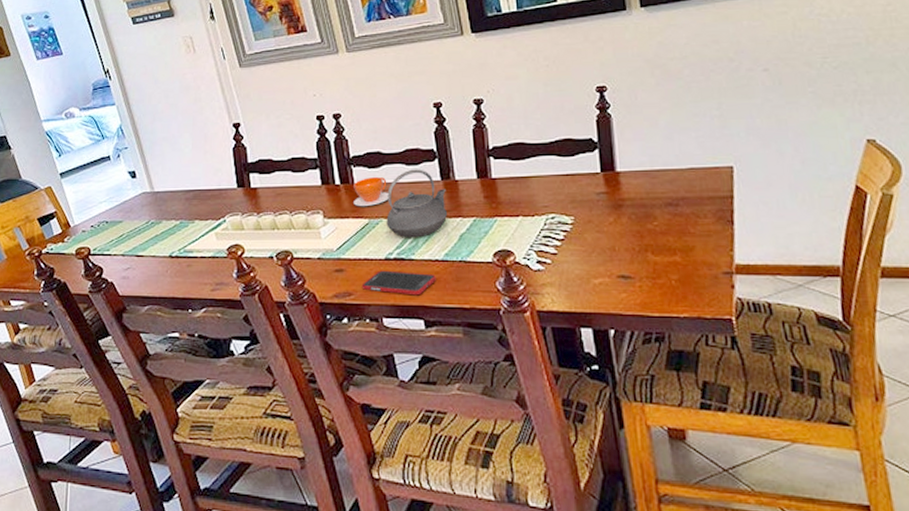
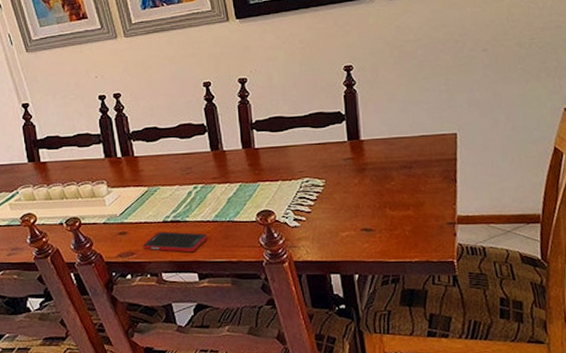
teacup: present [354,177,389,207] -> none [134,150,165,177]
teapot: present [386,169,448,238] -> none [163,141,217,203]

